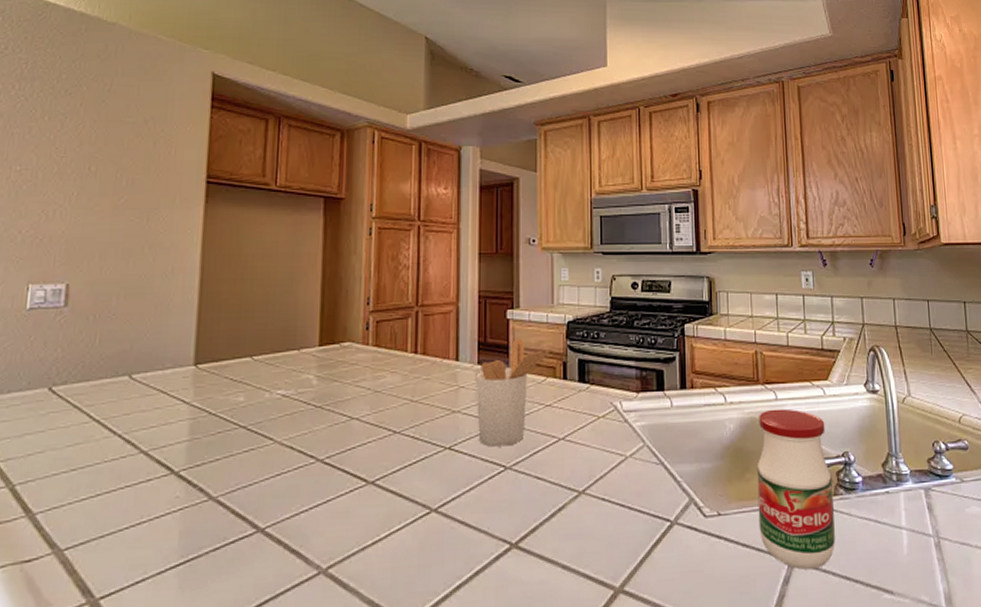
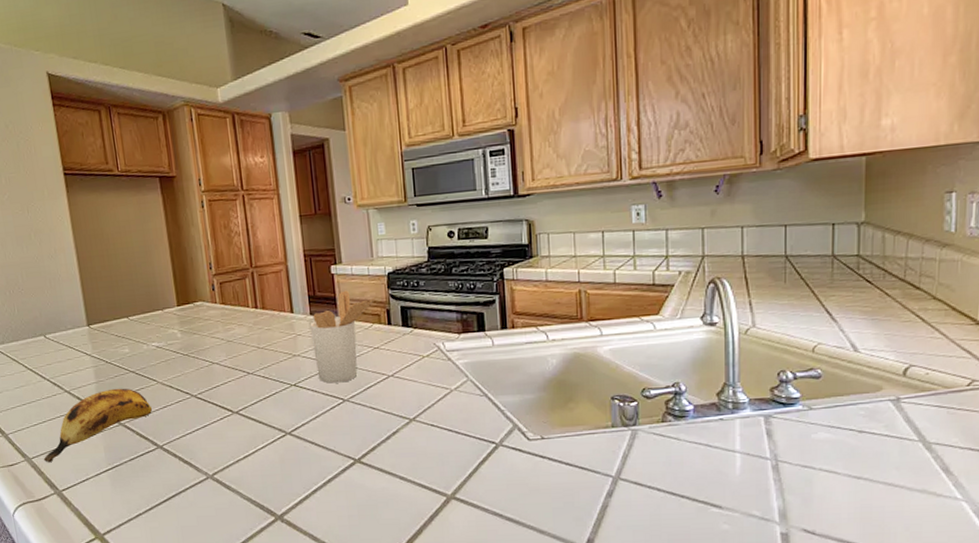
banana: none [82,448,261,555] -> present [43,388,153,462]
jar: present [756,409,835,570] -> none [580,344,661,485]

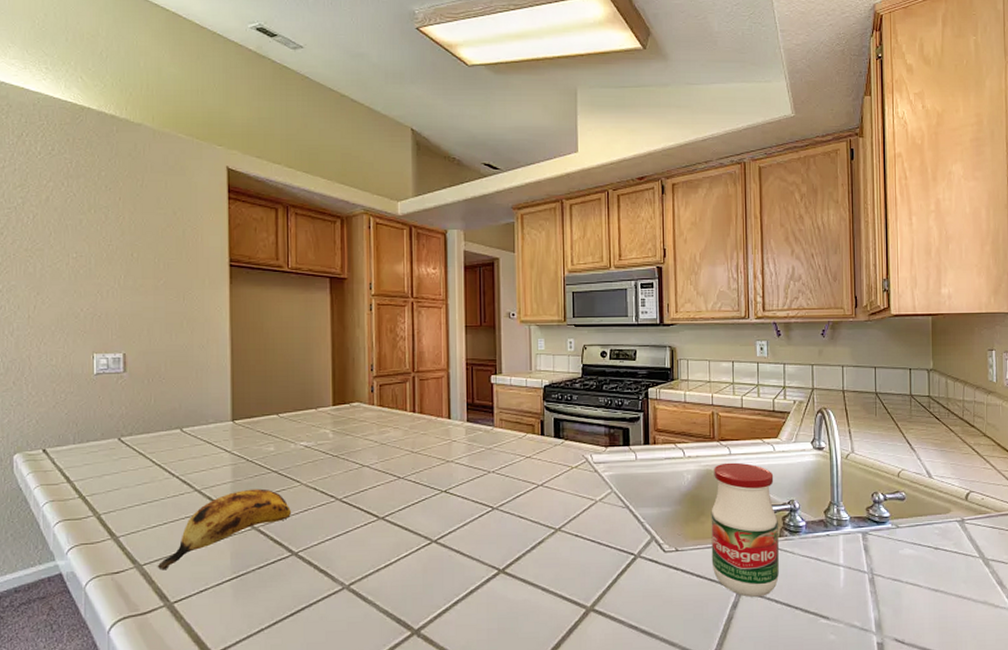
utensil holder: present [310,290,376,384] -> none [466,400,531,491]
jar: none [580,344,661,485] -> present [711,462,779,597]

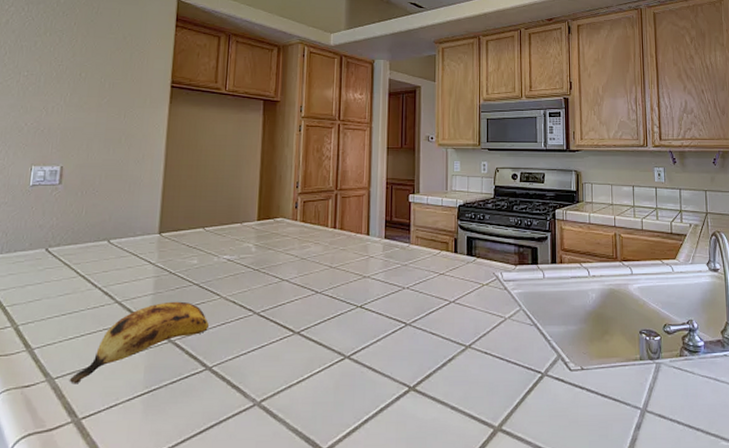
jar: present [711,462,779,597] -> none [614,282,680,418]

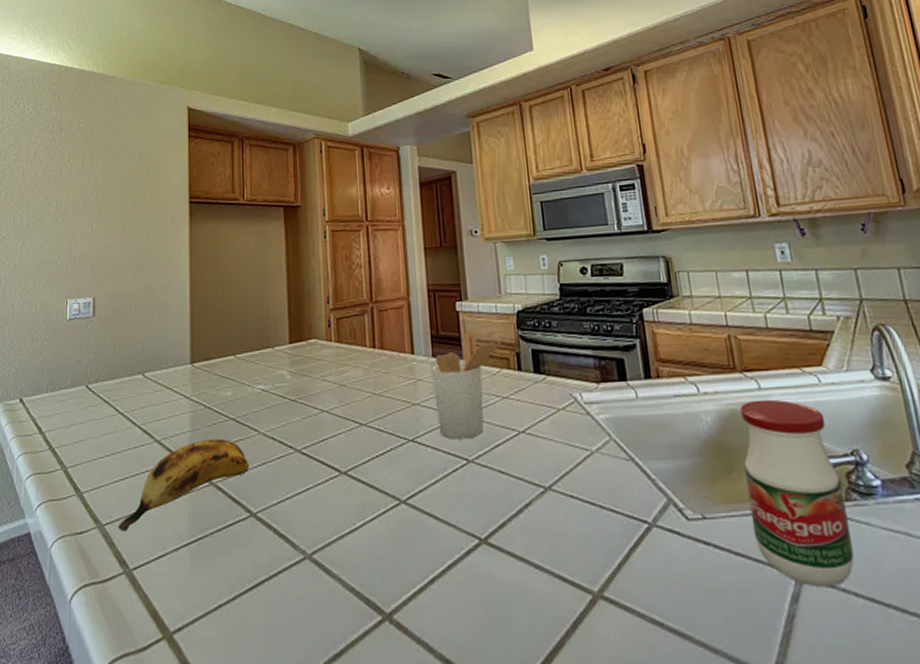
utensil holder: none [383,218,446,307] -> present [431,330,504,440]
jar: none [614,282,680,418] -> present [740,399,855,586]

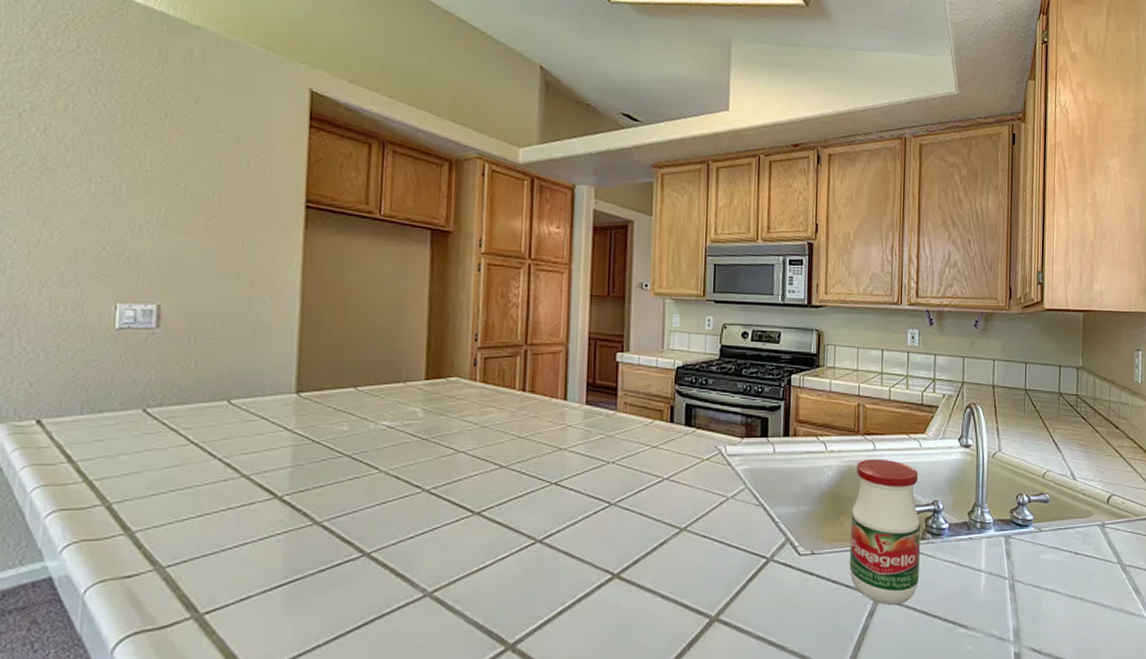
banana: present [117,438,250,530] -> none [184,475,366,572]
utensil holder: present [431,330,504,440] -> none [583,381,661,484]

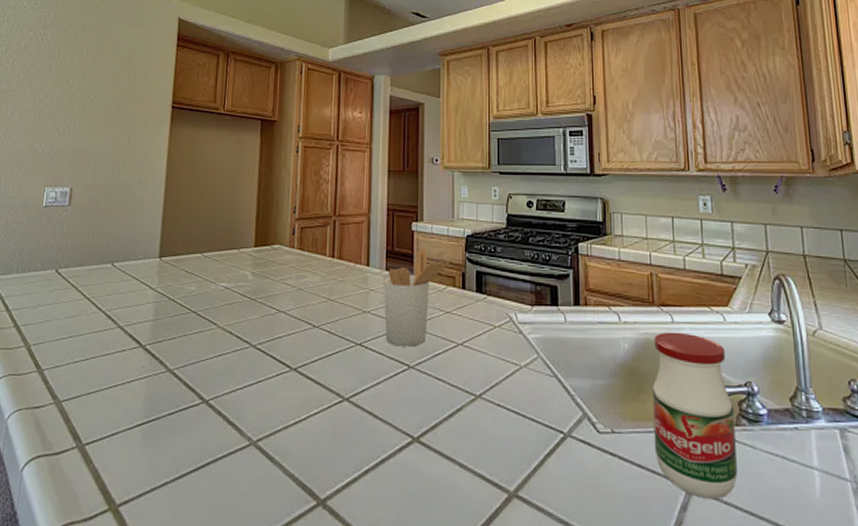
utensil holder: none [583,381,661,484] -> present [384,248,453,347]

